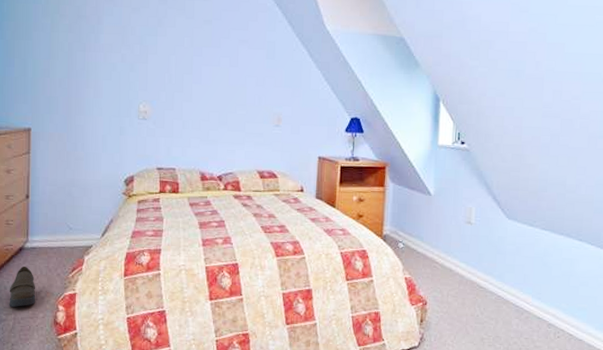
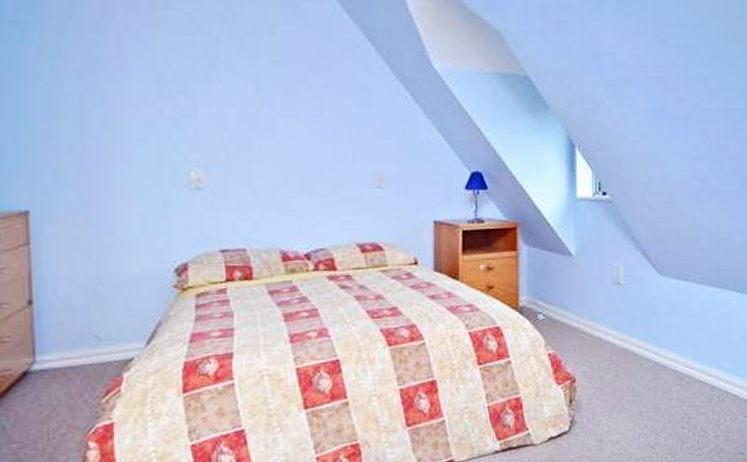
shoe: present [9,266,36,308] -> none [10,395,53,454]

